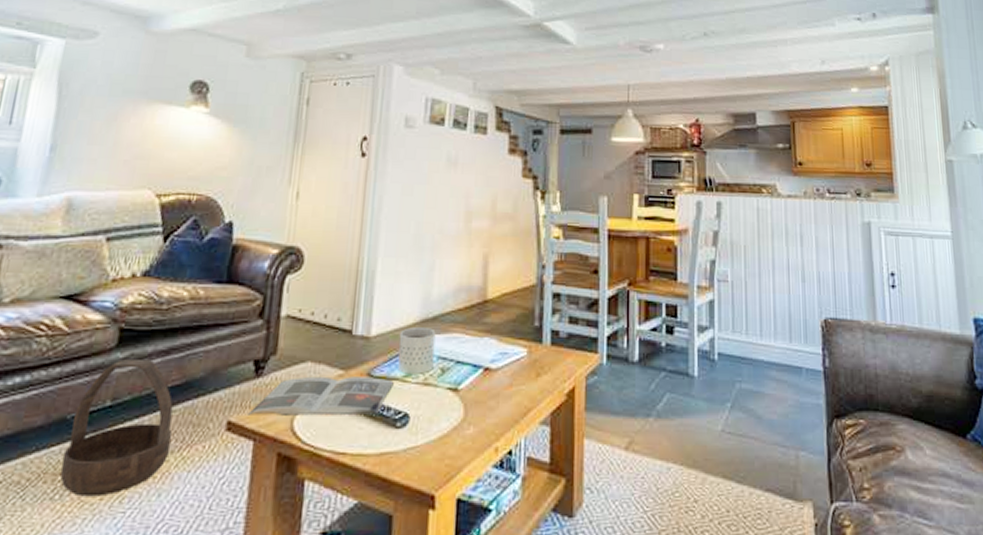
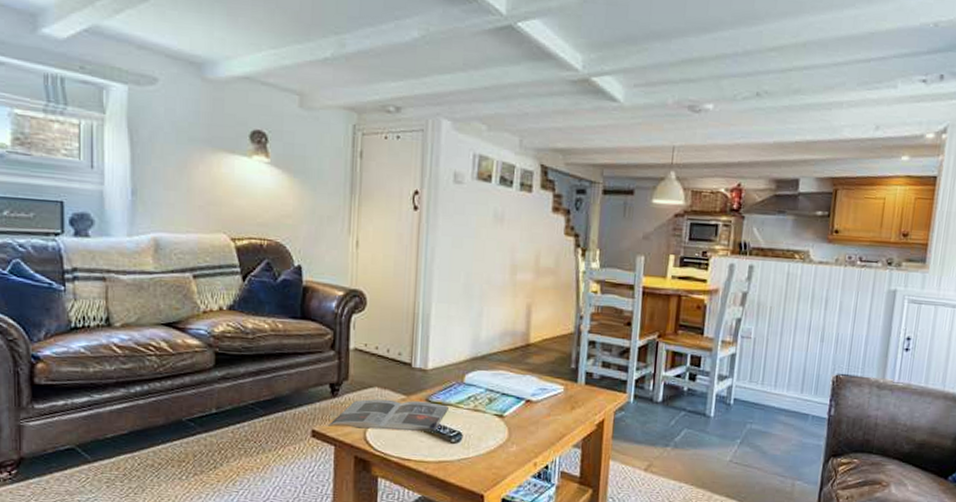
basket: present [60,359,174,497] -> none [183,377,267,479]
mug: present [397,328,436,376] -> none [451,364,484,403]

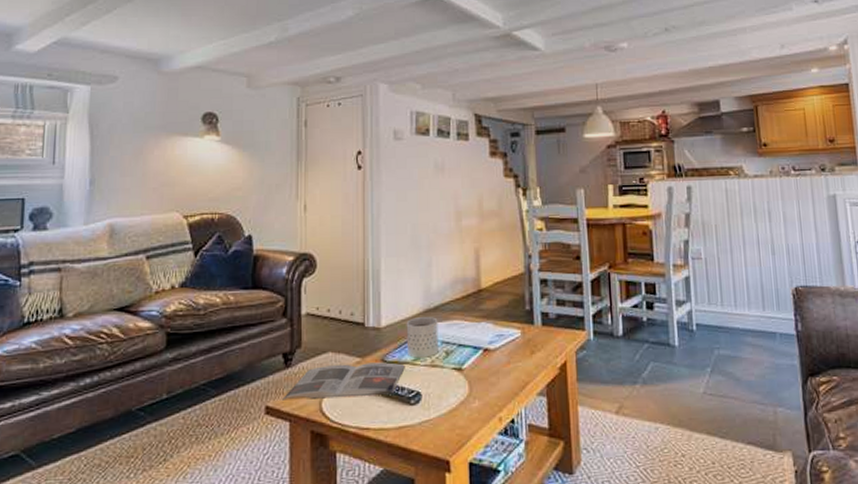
mug: none [451,364,484,403] -> present [406,317,439,359]

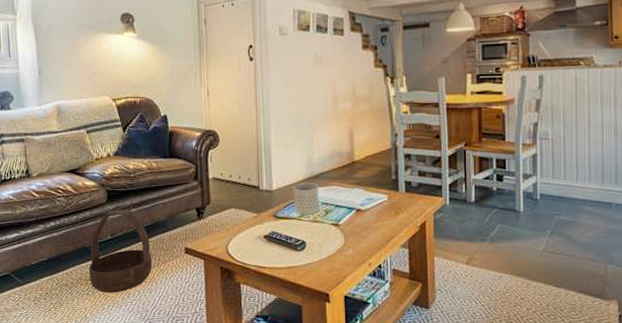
basket: none [132,358,220,475] -> present [88,210,152,293]
magazine: present [282,362,405,400] -> none [197,217,293,244]

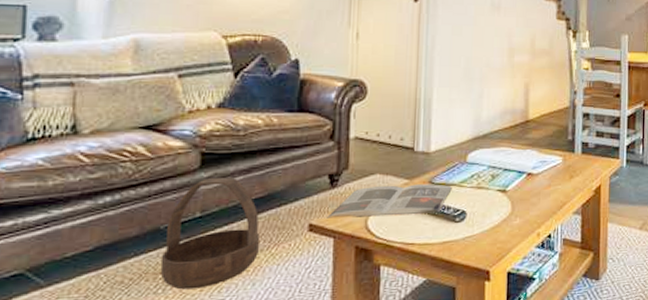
magazine: none [197,217,293,244] -> present [327,184,452,218]
mug: present [293,183,319,216] -> none [454,144,486,182]

